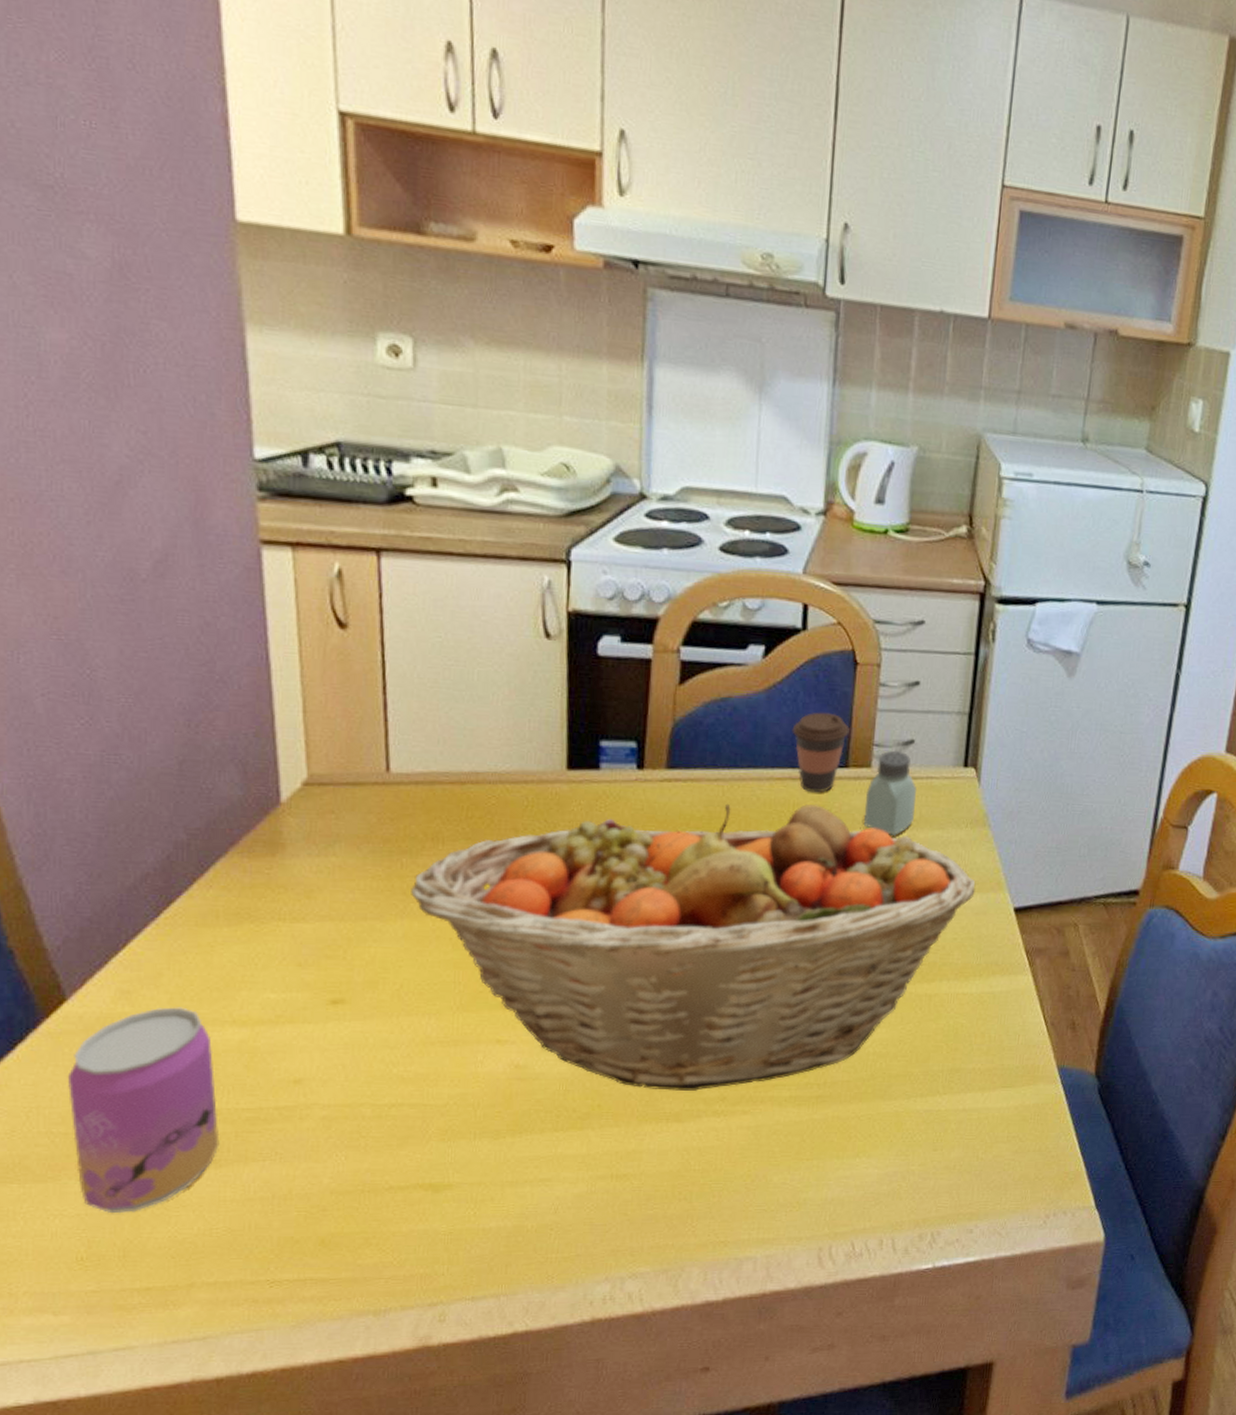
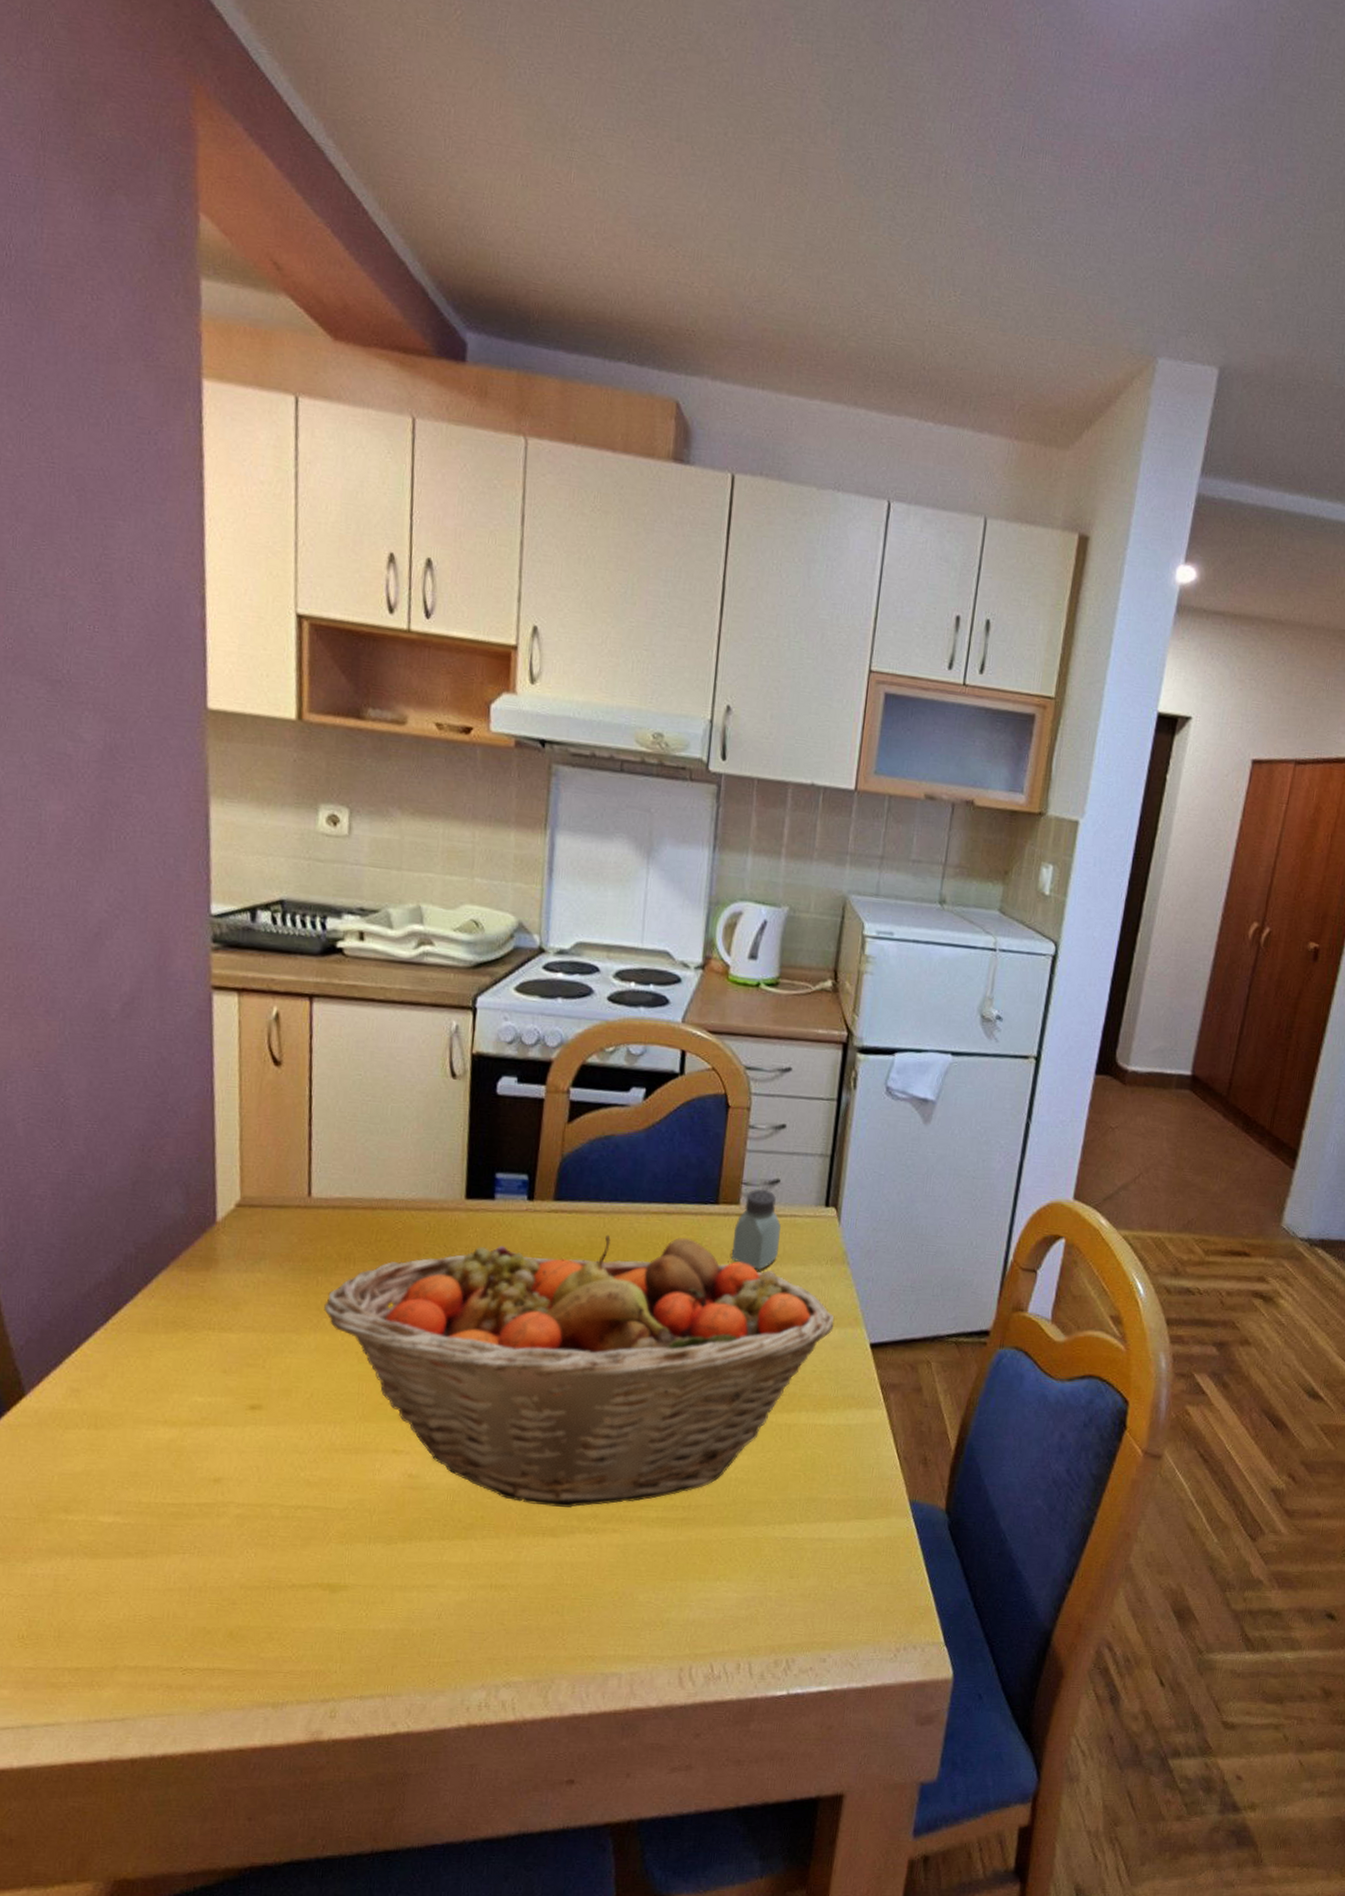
beer can: present [67,1007,220,1214] -> none [21,1406,147,1597]
coffee cup: present [792,712,850,793] -> none [668,1151,721,1227]

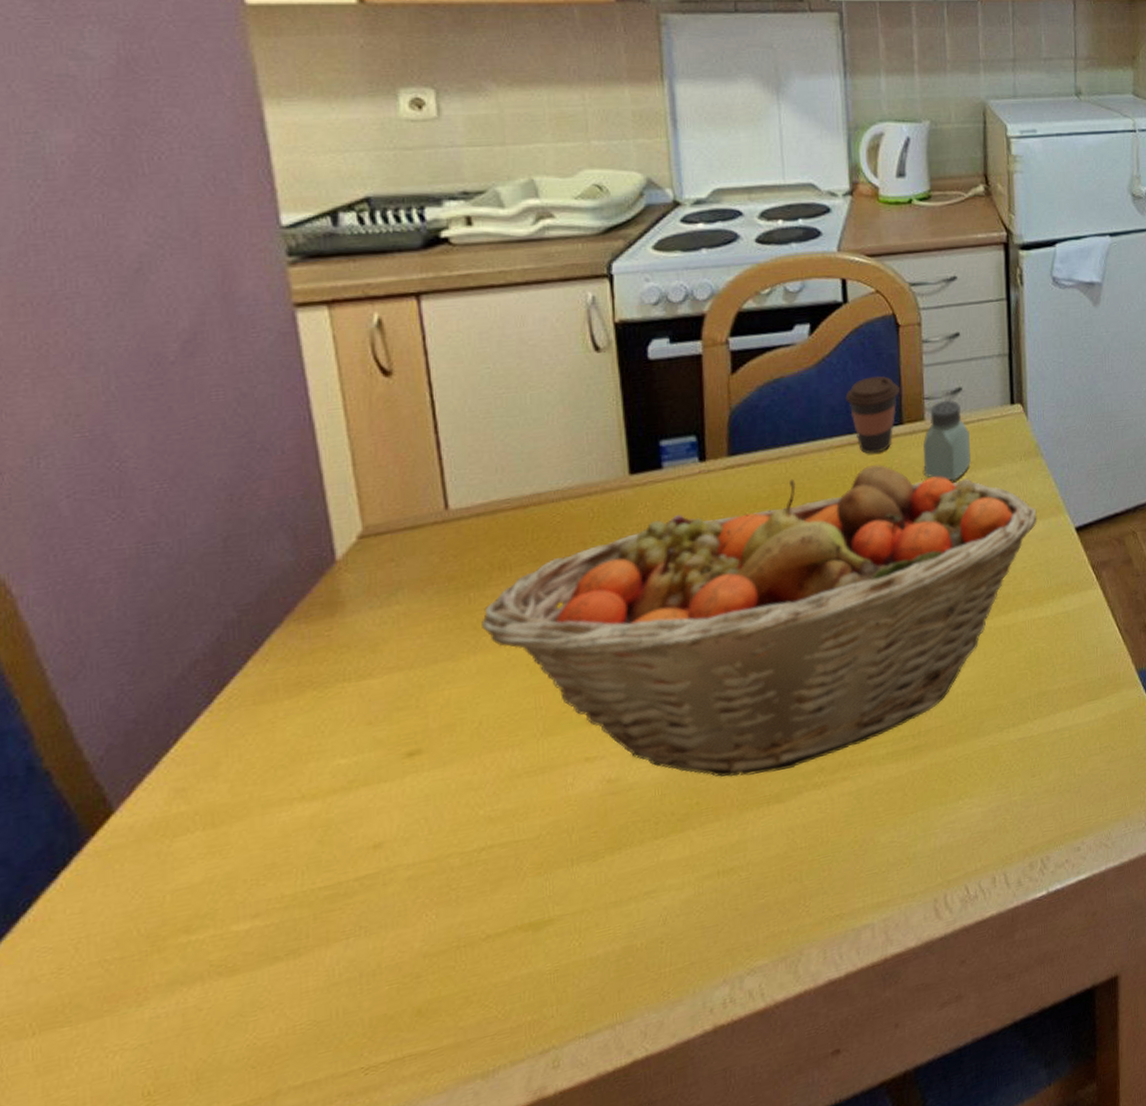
coffee cup: none [668,1151,721,1227] -> present [845,375,900,454]

